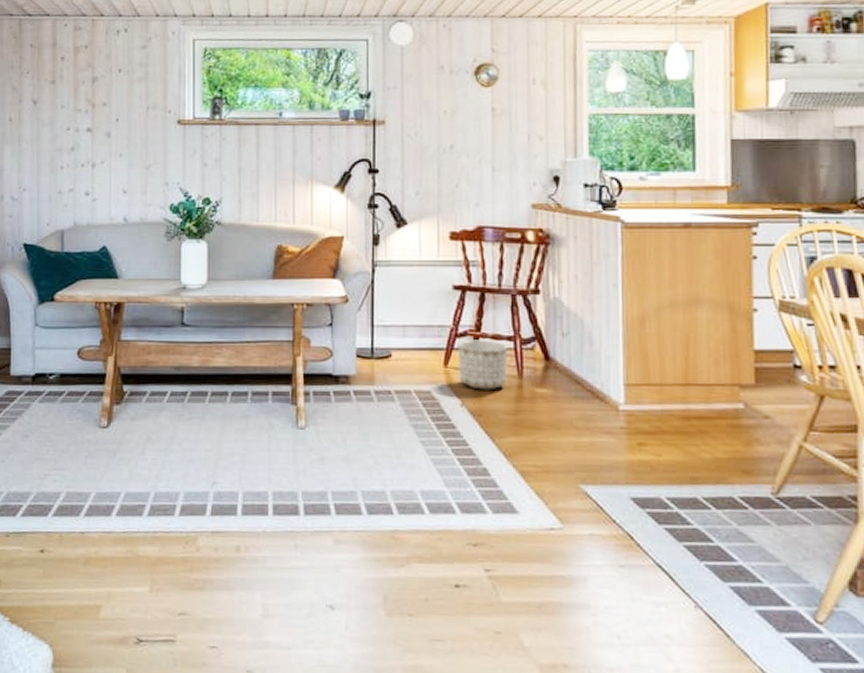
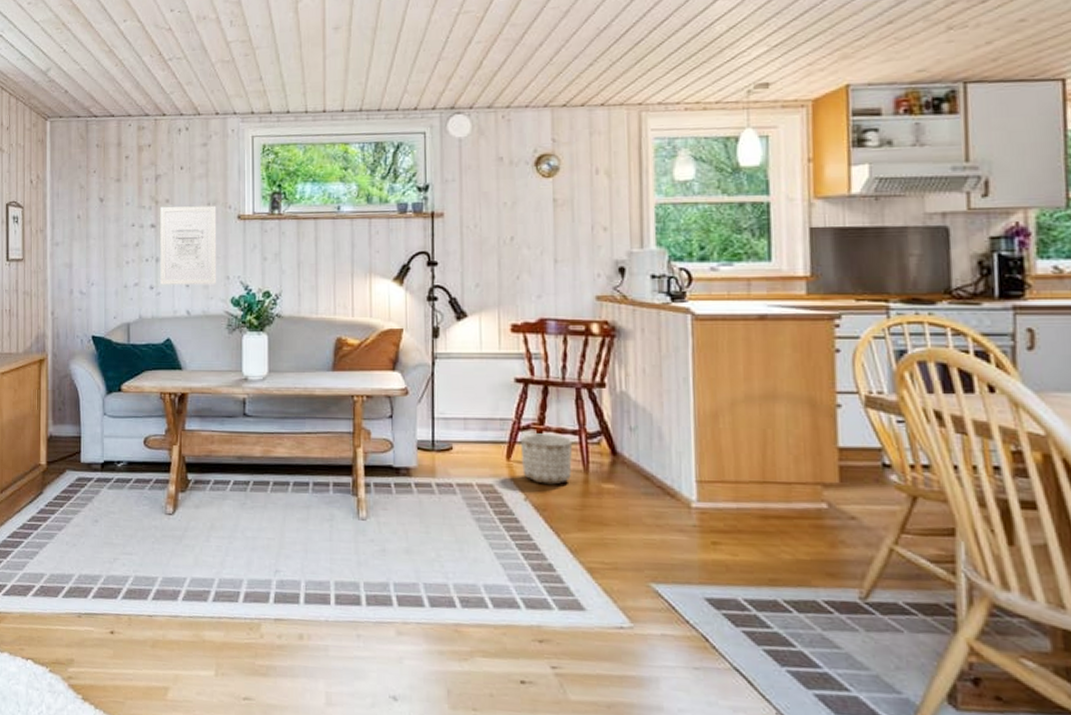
wall art: none [96,110,156,192] -> present [160,205,217,285]

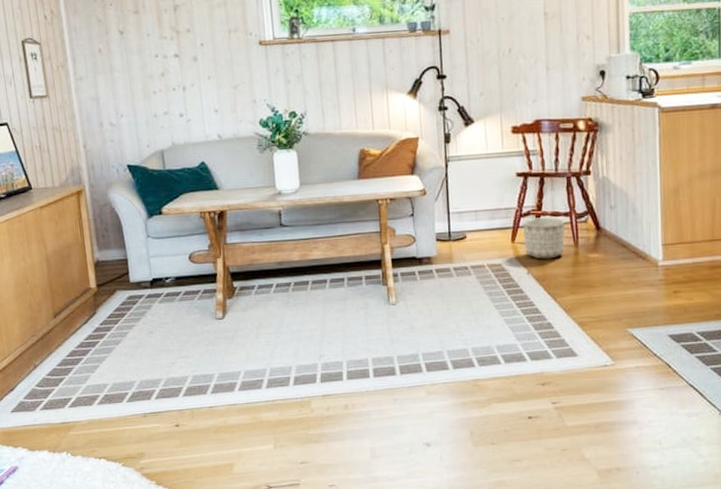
wall art: present [160,205,217,285] -> none [182,33,244,112]

